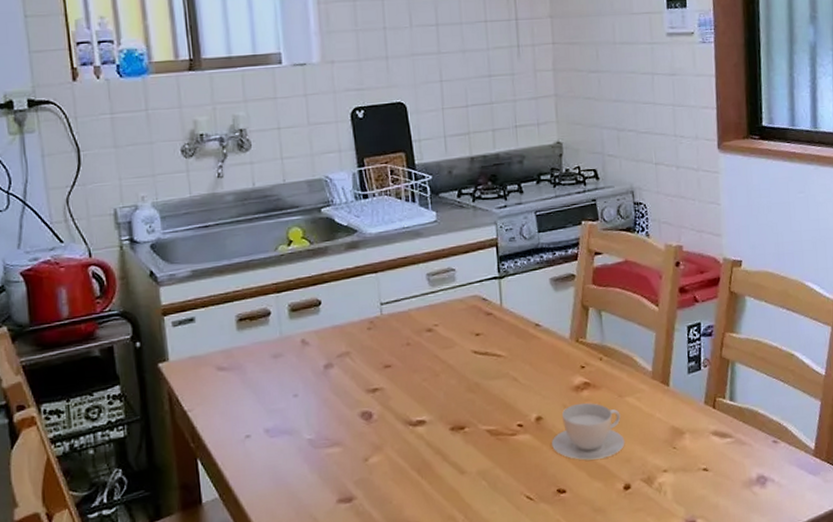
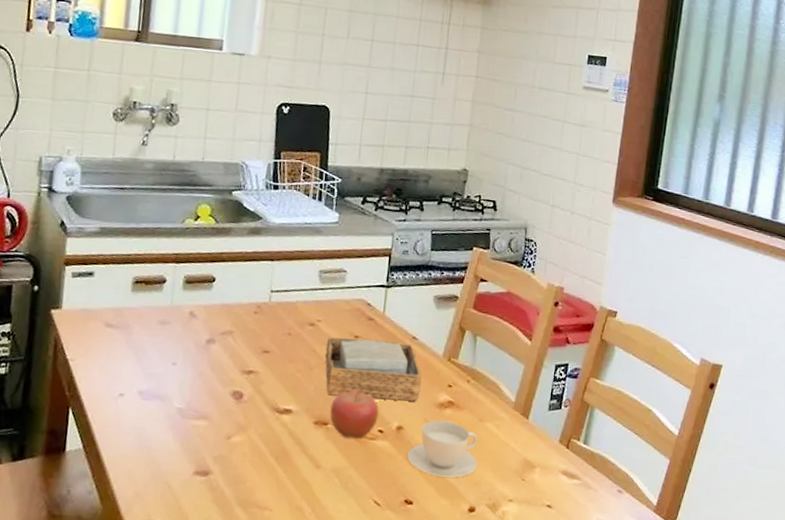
napkin holder: none [448,331,554,399] -> present [325,337,422,402]
fruit: none [464,387,516,439] -> present [330,389,380,439]

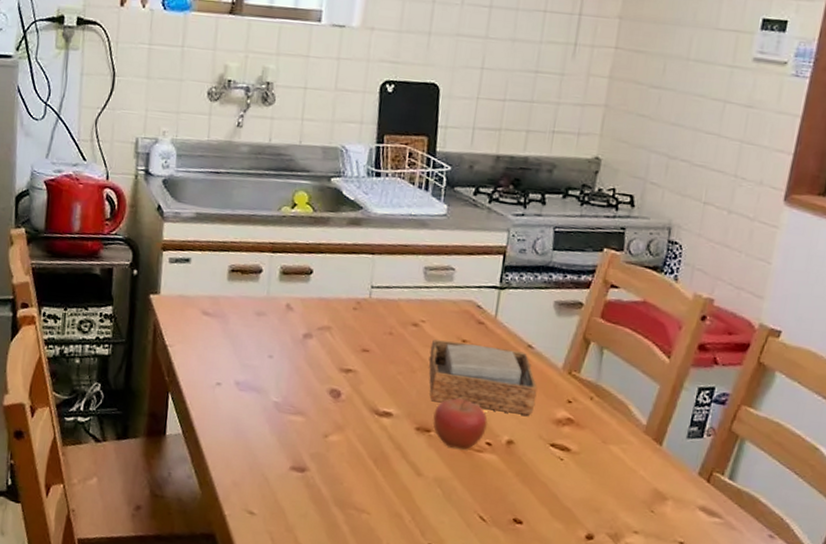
teacup: present [407,420,478,478] -> none [518,437,600,501]

